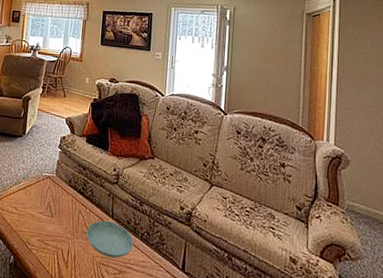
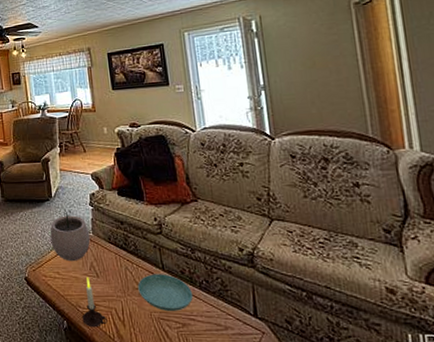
plant pot: none [15,146,53,199] -> present [50,208,91,262]
candle: none [29,215,53,266] -> present [82,277,108,328]

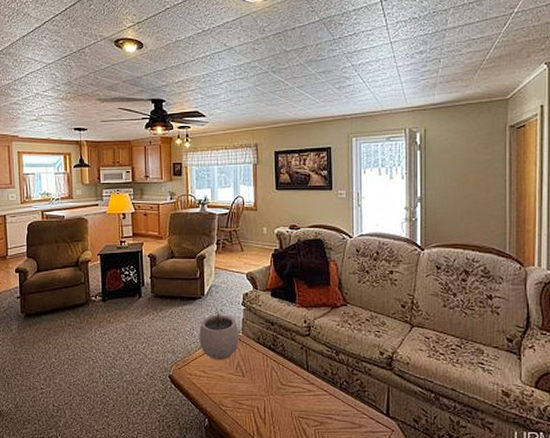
candle: present [82,277,108,328] -> none [224,376,249,426]
saucer: present [138,274,194,311] -> none [282,374,333,410]

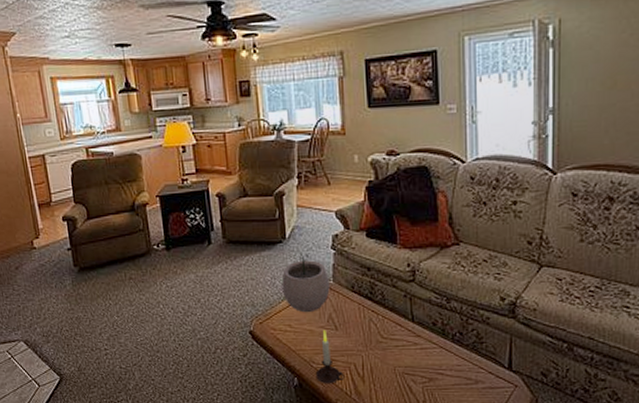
candle: none [224,376,249,426] -> present [315,329,345,384]

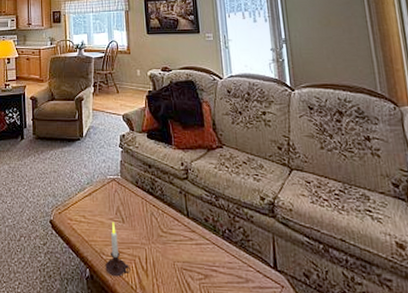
plant pot: present [281,252,330,313] -> none [78,149,118,205]

